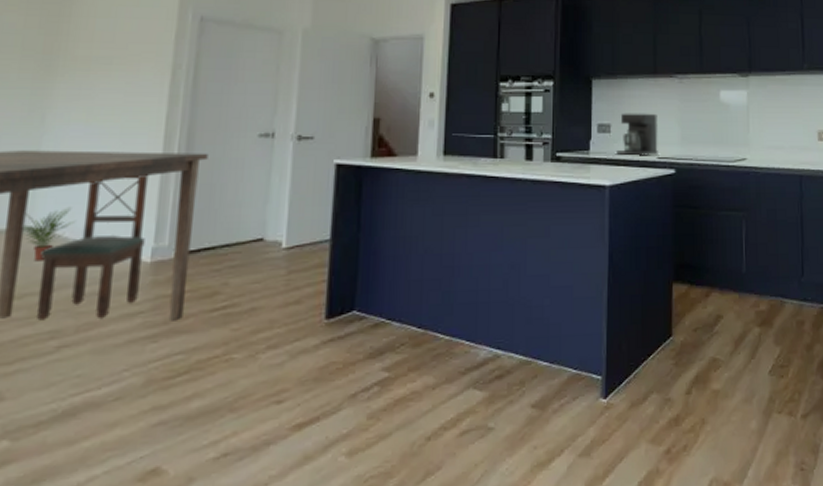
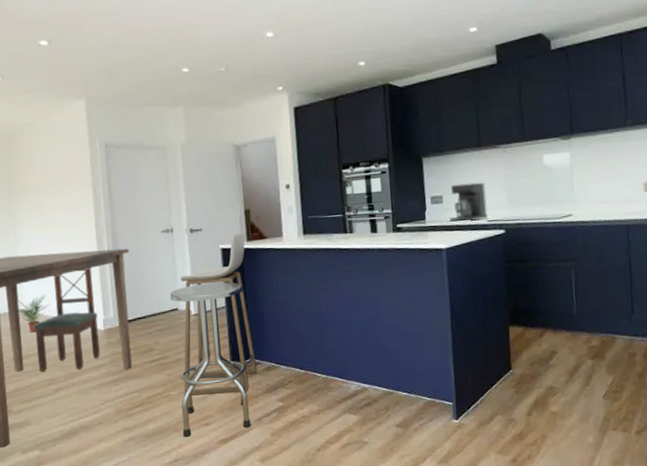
bar stool: none [240,207,357,420] -> present [169,282,251,437]
bar stool: none [253,144,369,360] -> present [180,231,258,396]

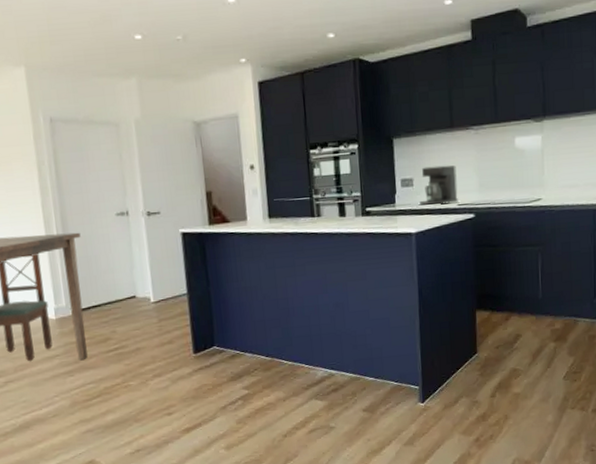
bar stool: present [169,282,251,437] -> none [126,268,215,427]
bar stool: present [180,231,258,396] -> none [138,214,222,385]

